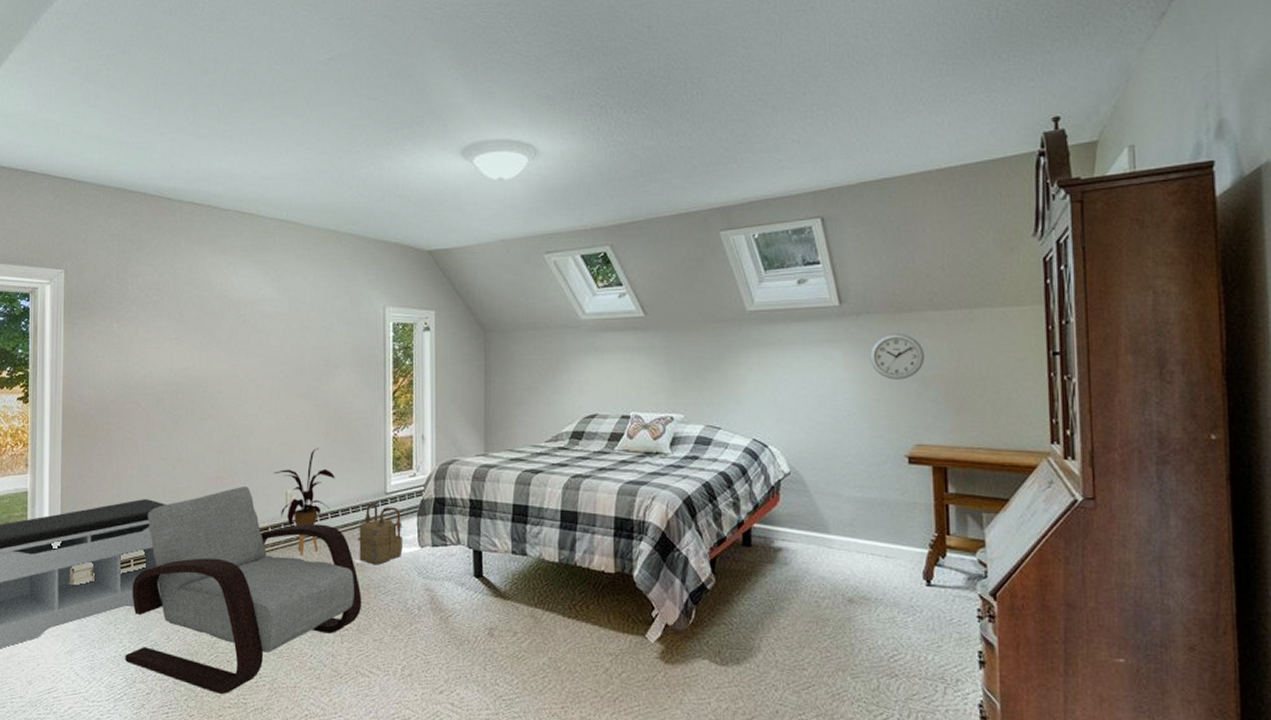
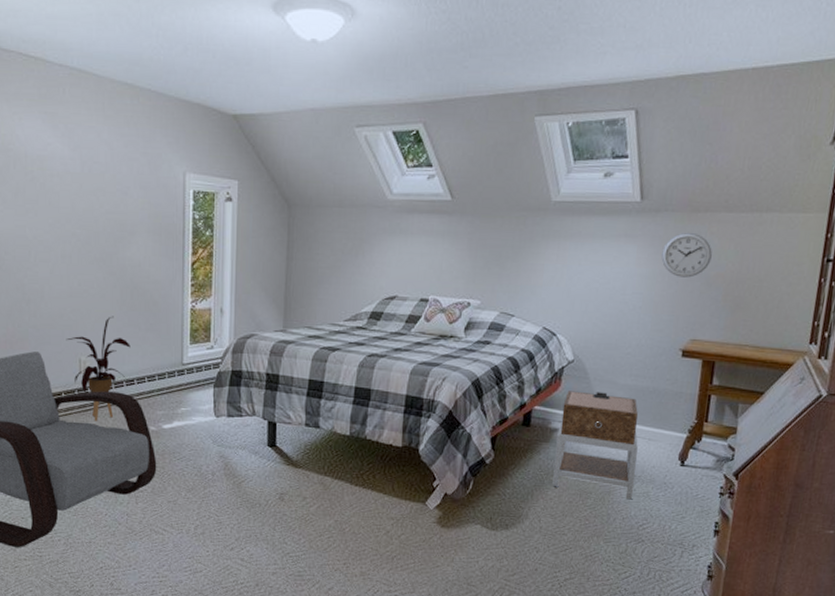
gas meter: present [357,503,404,565] -> none [152,373,200,433]
nightstand: none [782,506,876,627] -> present [552,391,638,500]

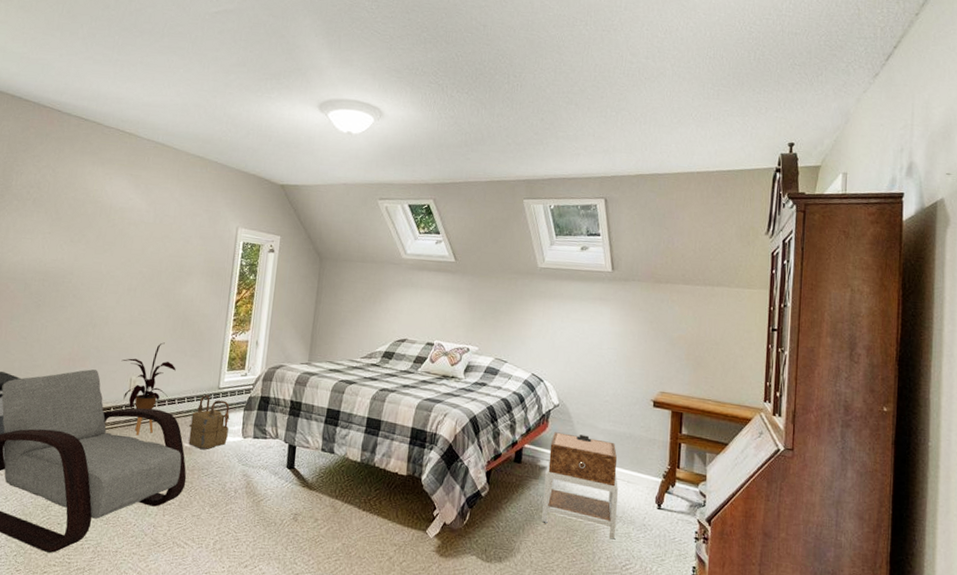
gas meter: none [152,373,200,433] -> present [188,395,231,450]
wall clock: present [661,232,712,278] -> none [631,299,674,338]

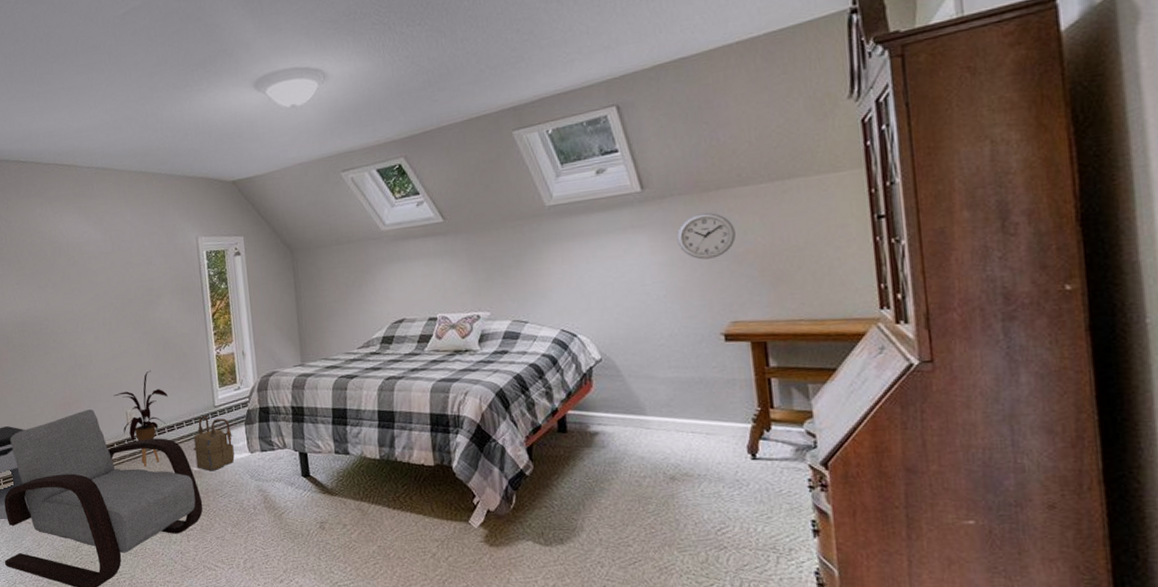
nightstand: present [542,432,618,540] -> none [599,388,701,502]
wall clock: none [631,299,674,338] -> present [676,212,736,260]

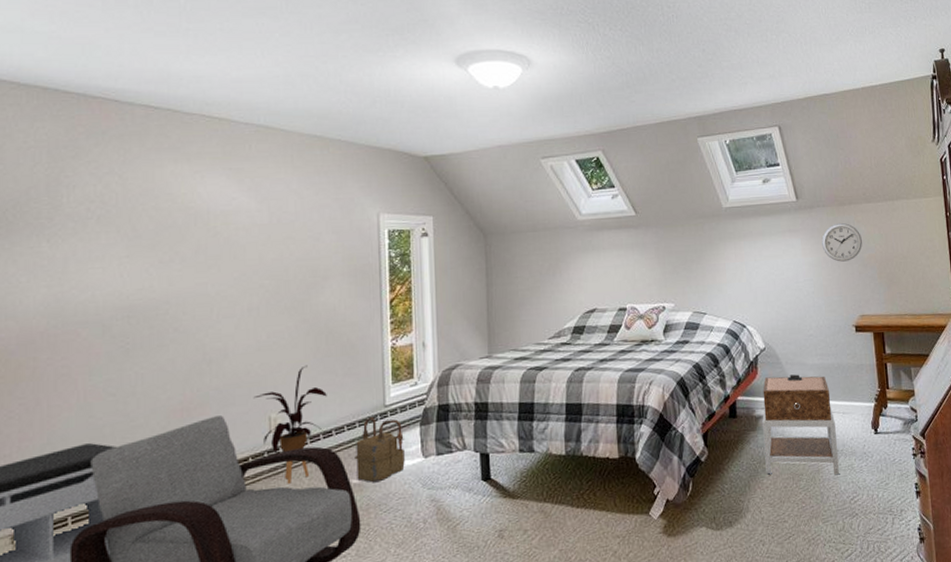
nightstand: none [599,388,701,502] -> present [762,374,839,476]

